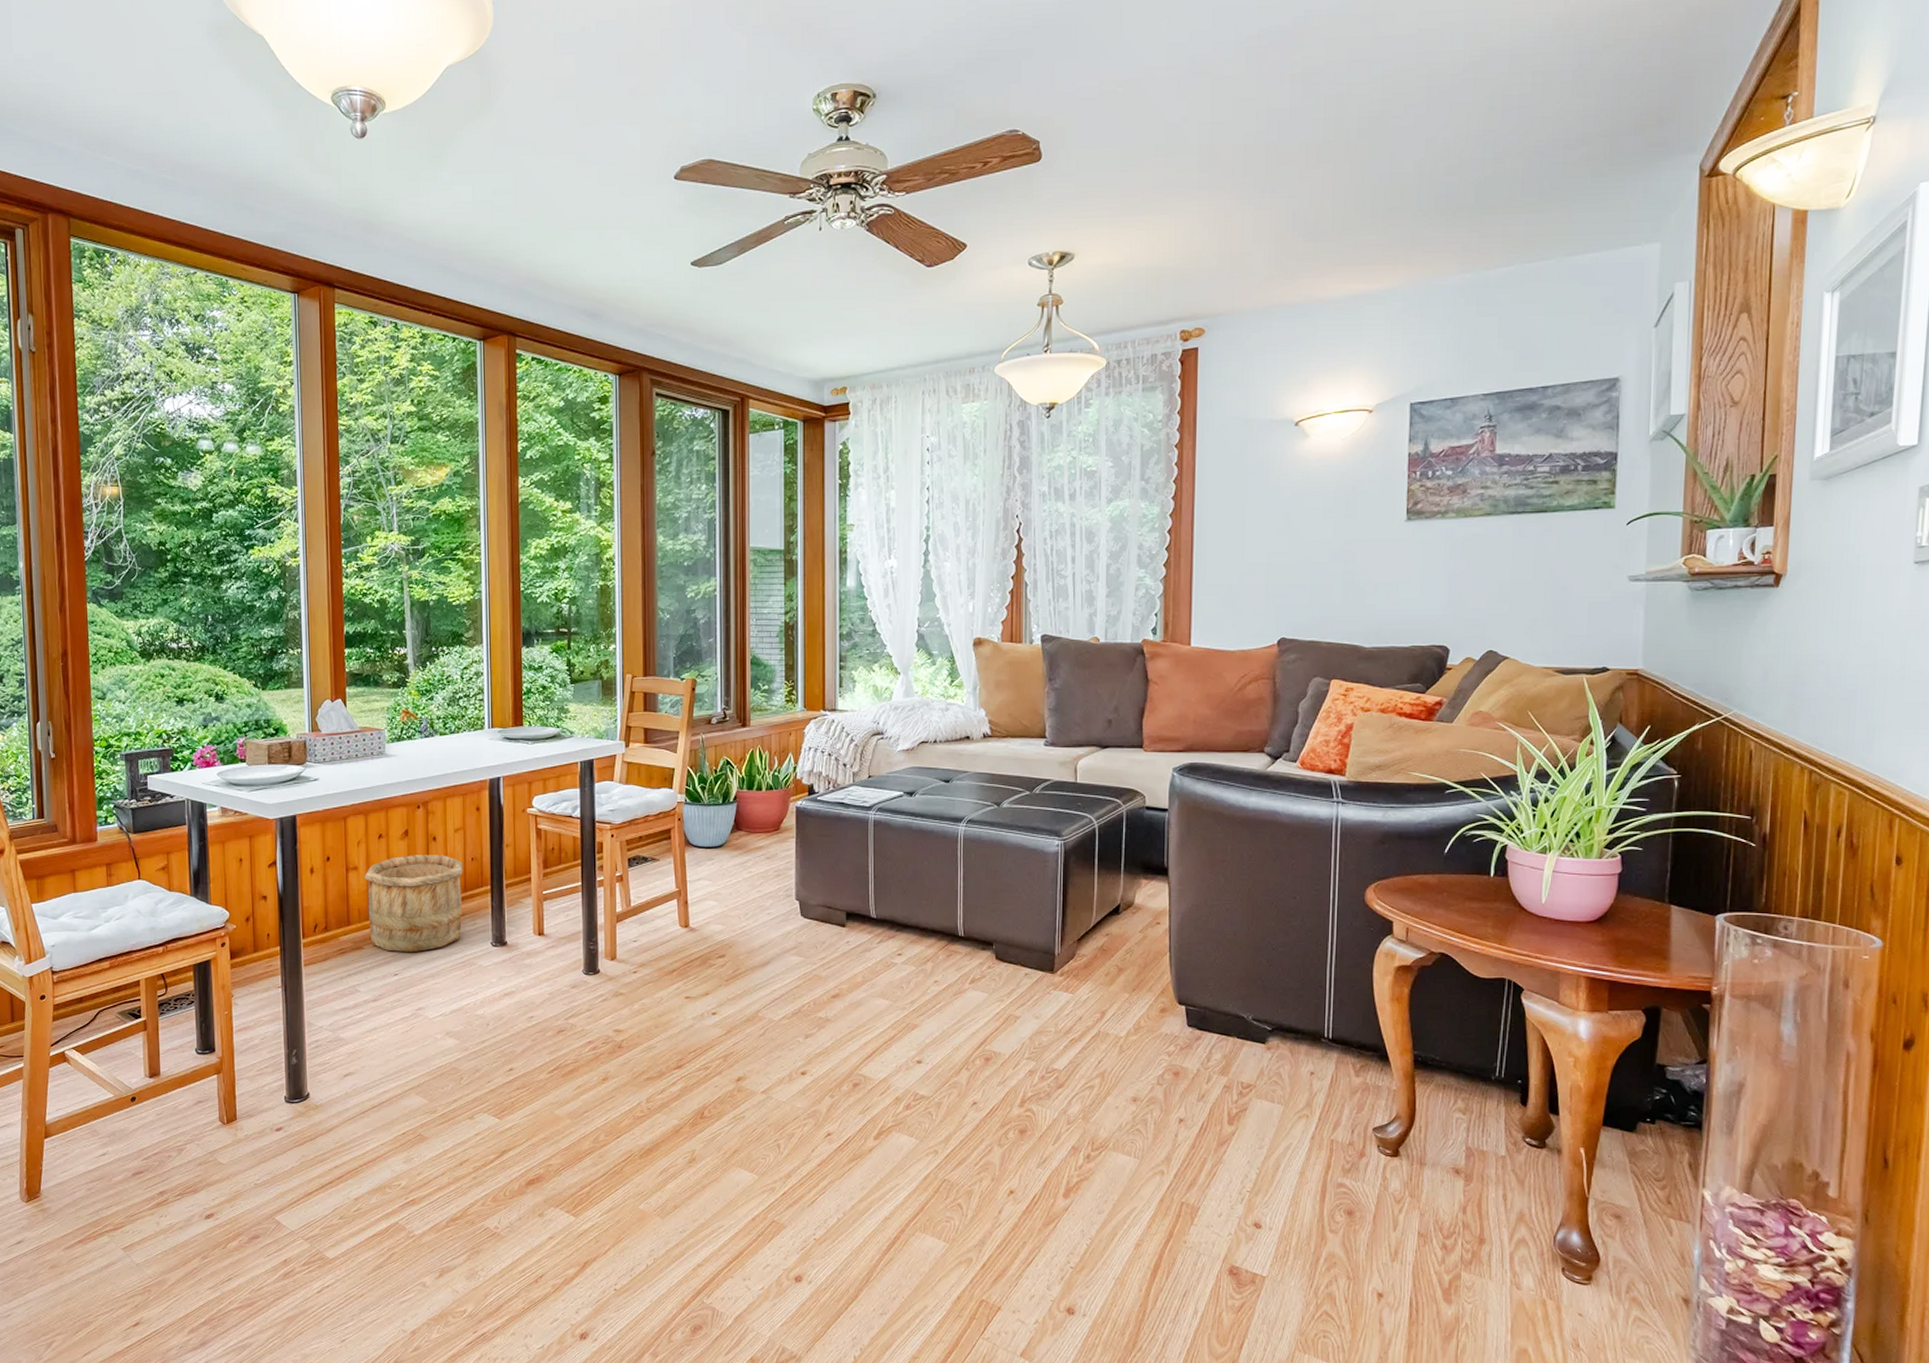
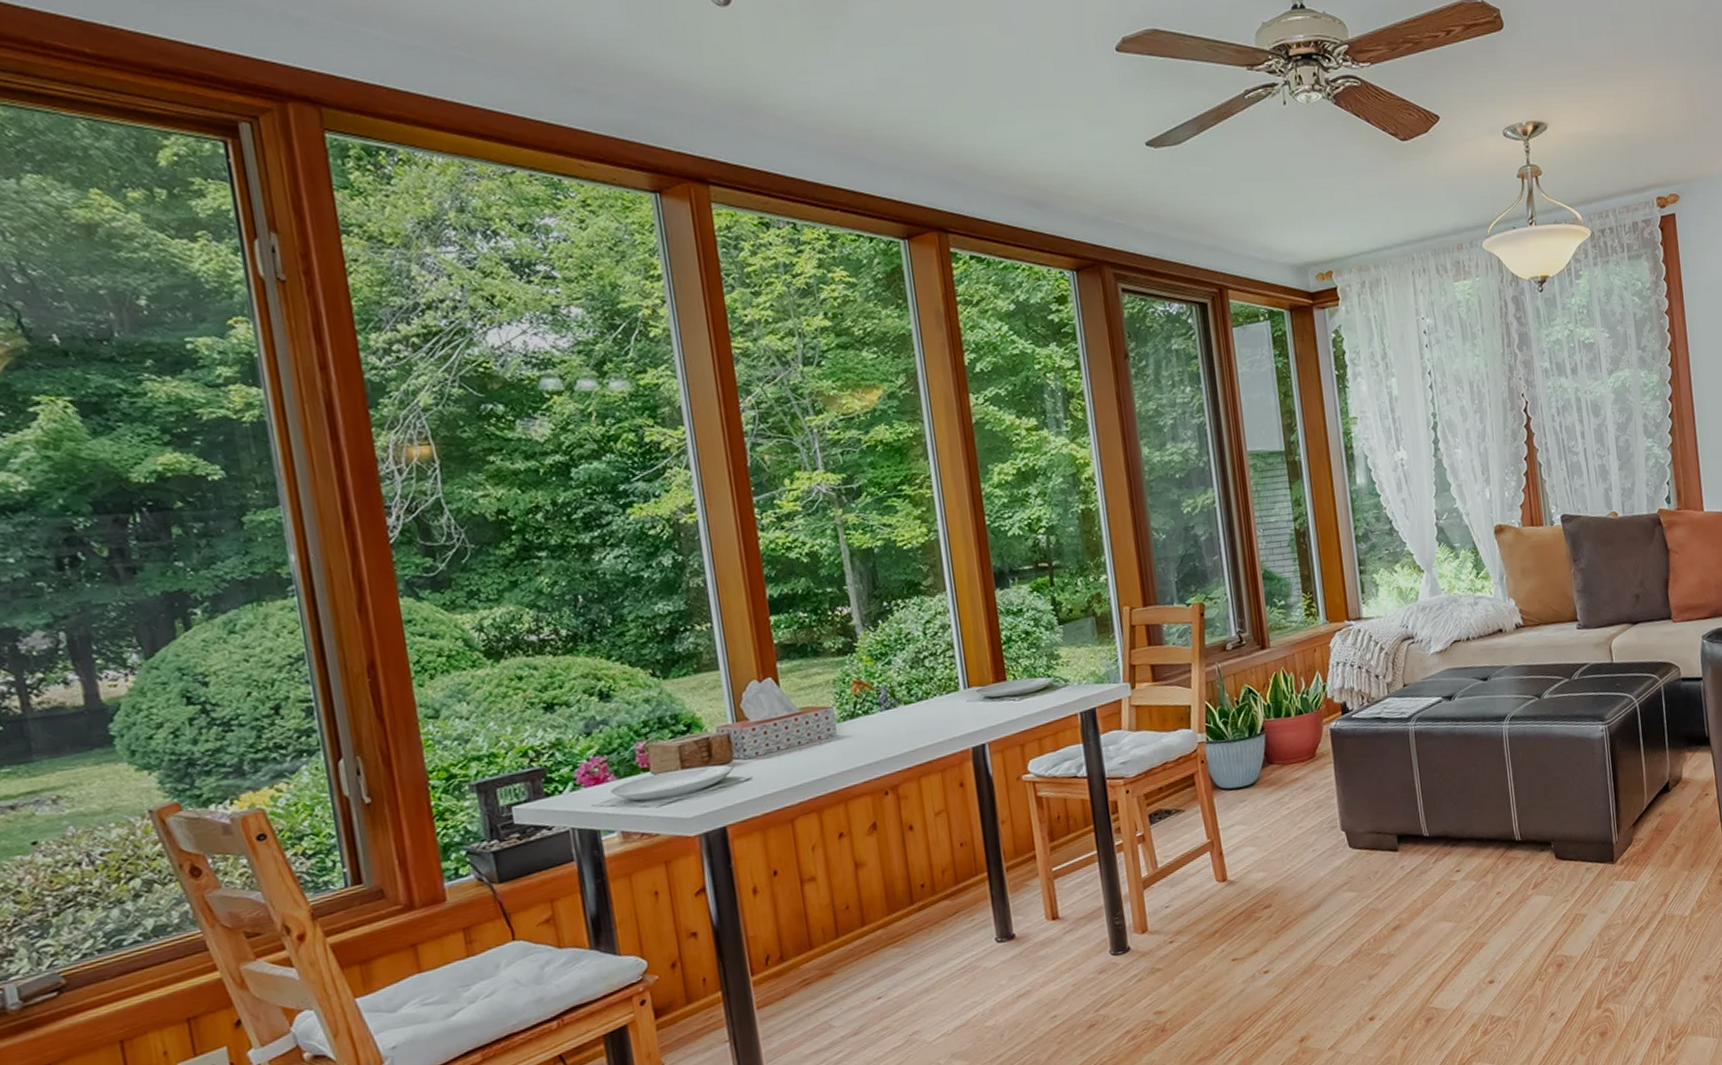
wooden bucket: present [364,855,463,953] -> none [825,845,957,971]

